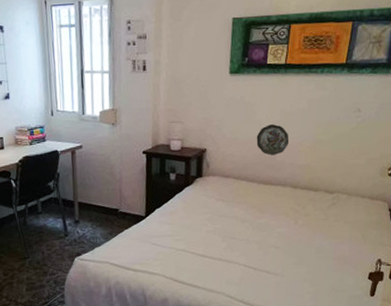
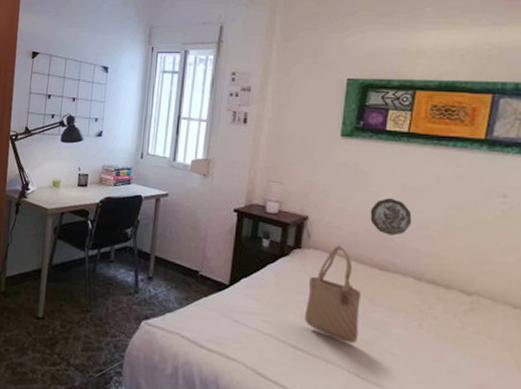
tote bag: none [208,169,251,245] -> present [304,244,360,343]

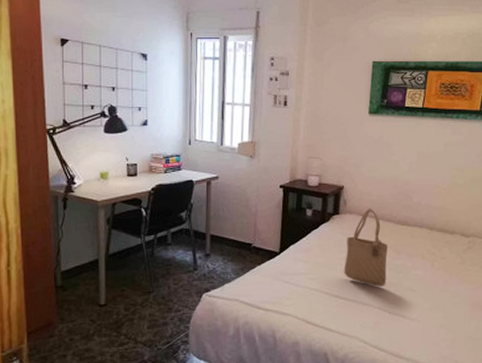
decorative plate: present [370,198,412,236] -> none [393,165,426,196]

